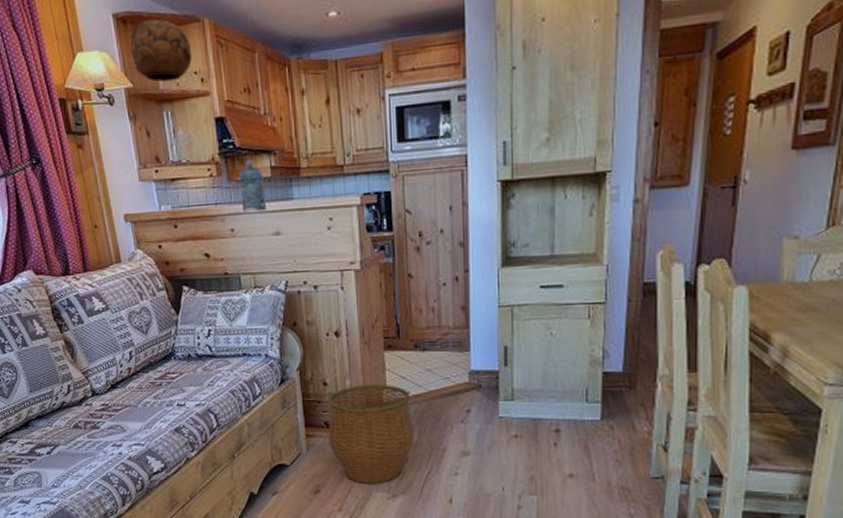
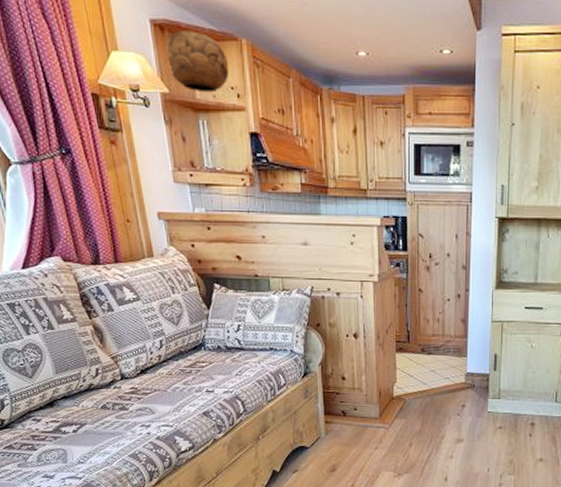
canister: present [238,158,267,213] -> none [270,174,296,223]
basket: present [326,383,416,485] -> none [344,380,419,465]

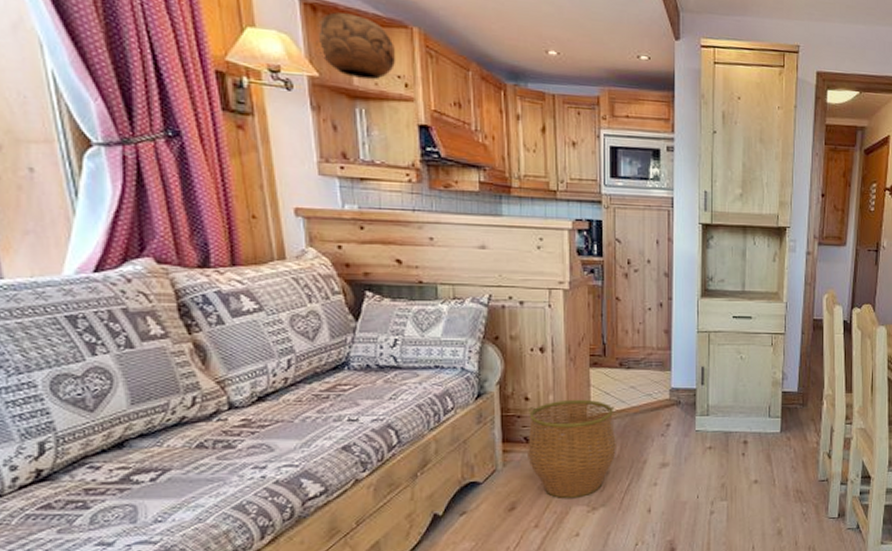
basket: none [344,380,419,465] -> present [527,399,618,499]

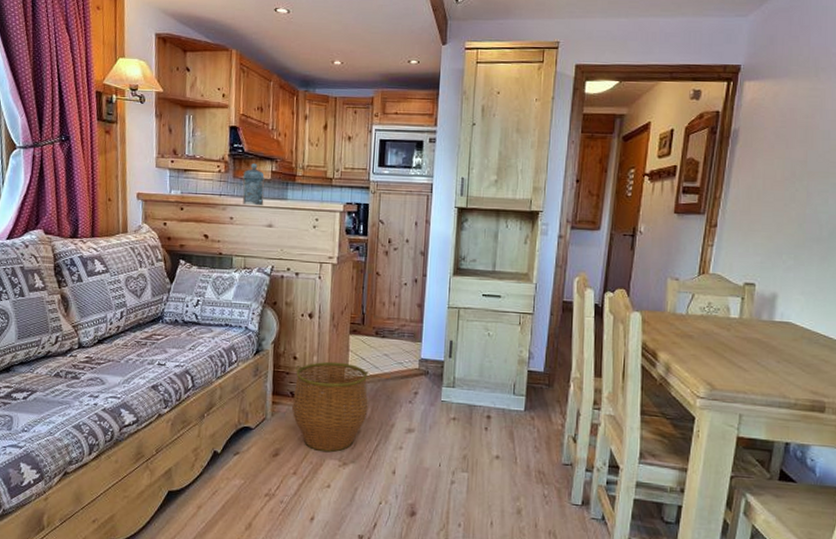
decorative bowl: present [316,12,396,80] -> none [163,42,219,93]
canister: none [441,170,472,224] -> present [242,162,266,206]

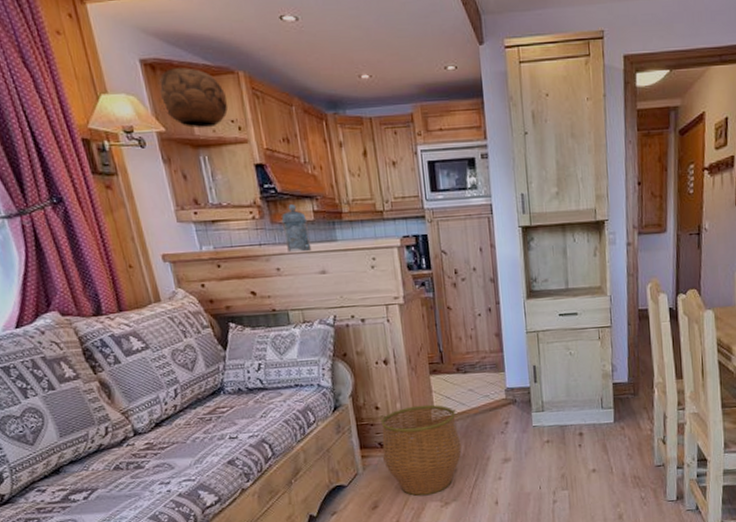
decorative bowl: none [163,42,219,93] -> present [158,67,229,128]

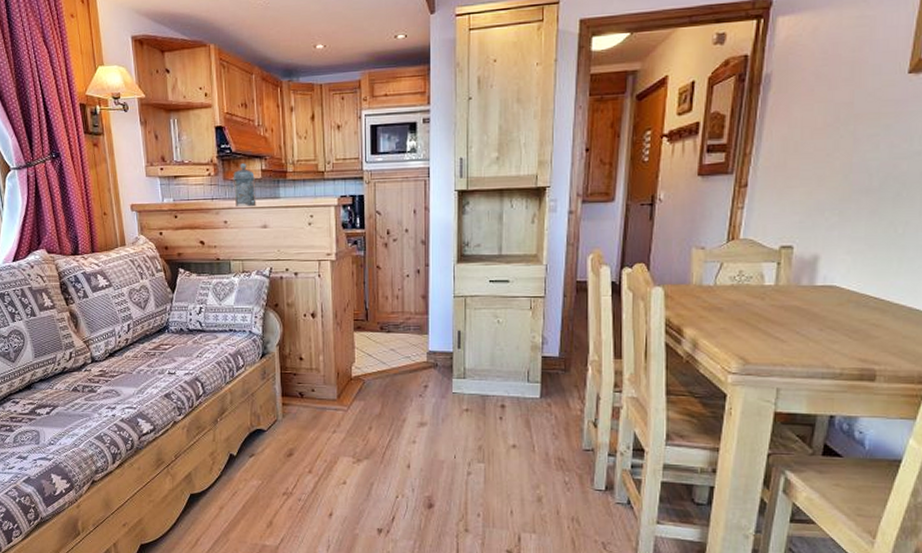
decorative bowl: present [158,67,229,128] -> none [143,42,198,95]
basket: present [379,404,462,496] -> none [302,360,379,450]

